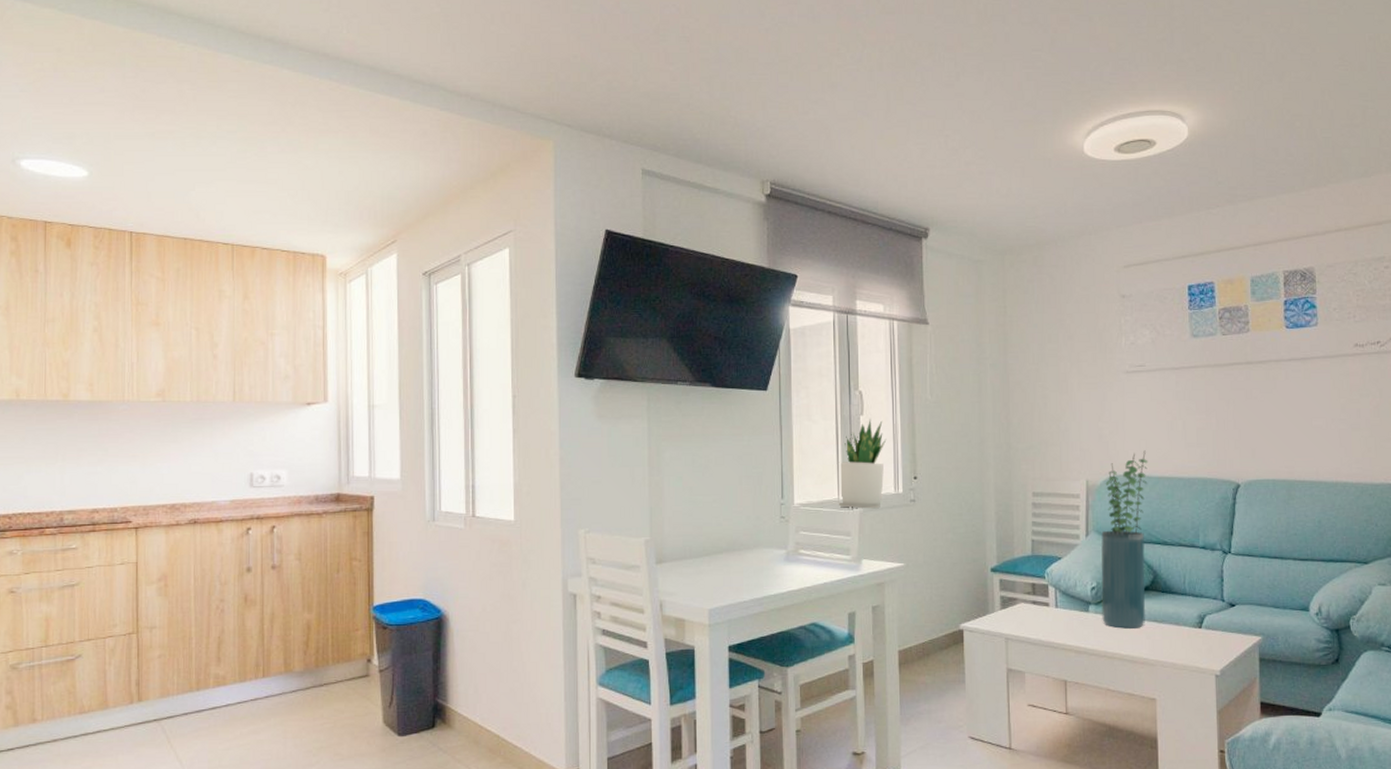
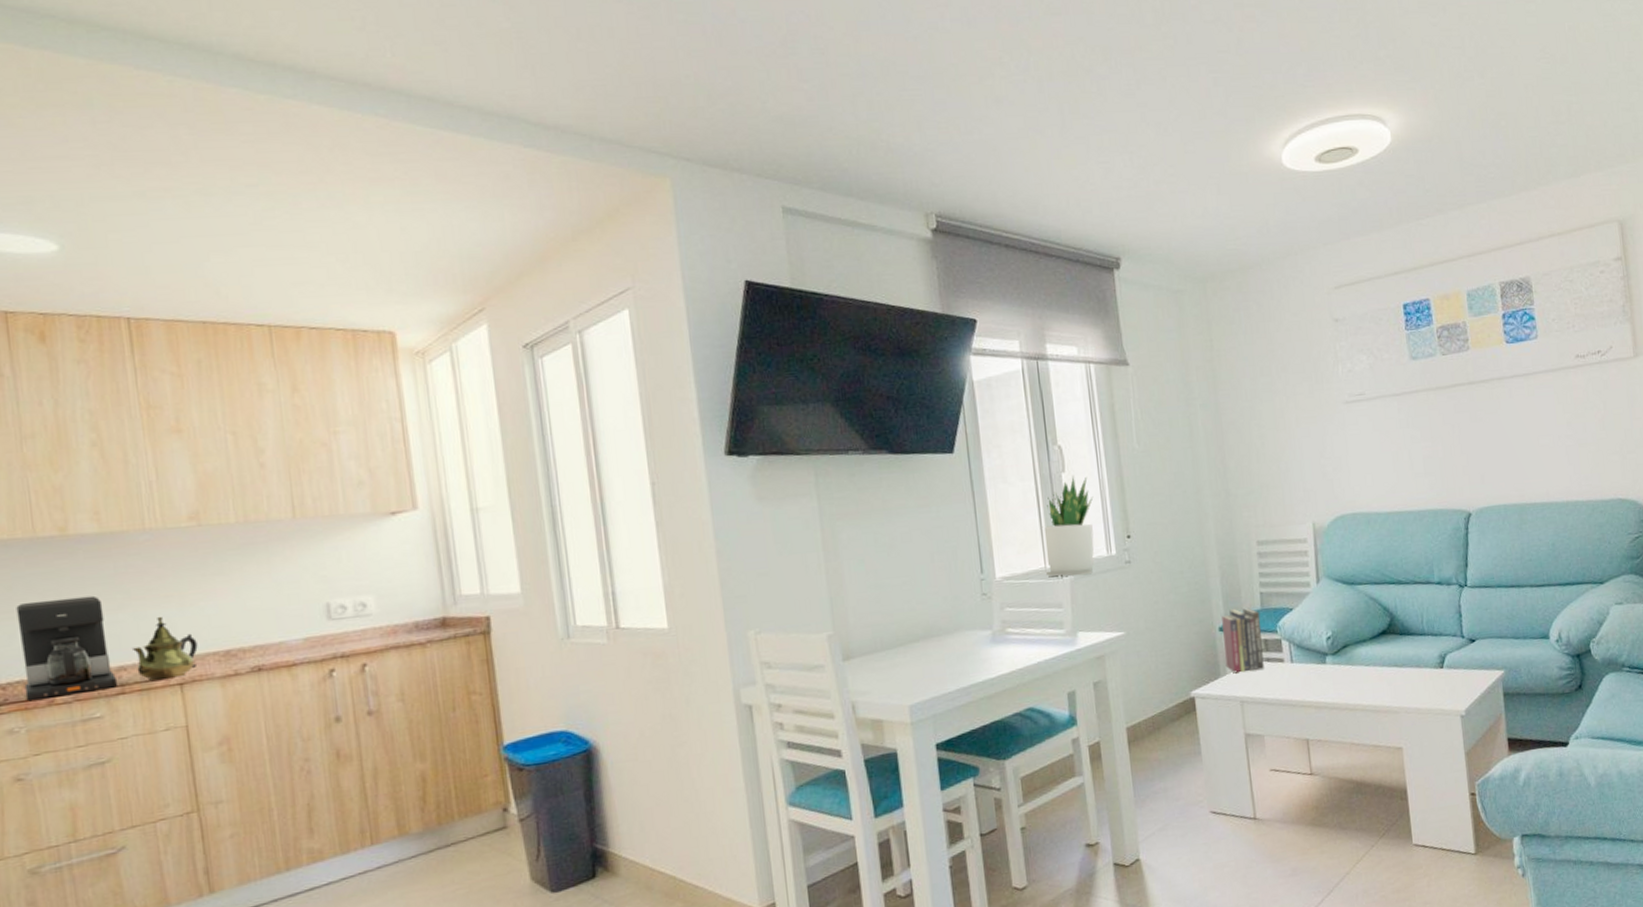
coffee maker: none [24,450,90,530] -> present [16,595,117,702]
teapot: none [105,471,152,523] -> present [133,616,198,681]
books: none [993,553,1031,612] -> present [1222,608,1264,673]
vase: present [1101,450,1148,629] -> none [1332,485,1385,678]

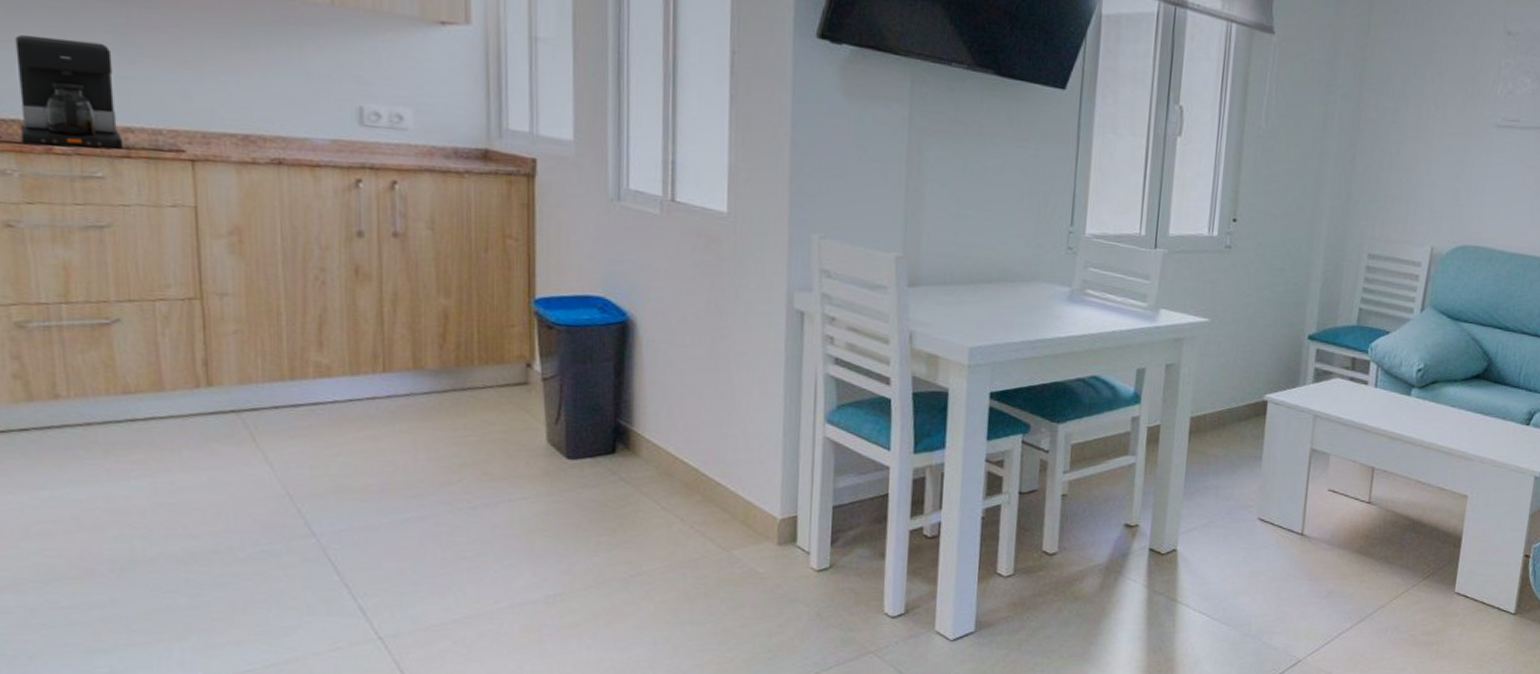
teapot: present [133,616,198,681] -> none [142,81,214,153]
planter: present [1042,476,1094,577] -> none [1138,142,1206,252]
books: present [1222,608,1264,673] -> none [1306,319,1355,388]

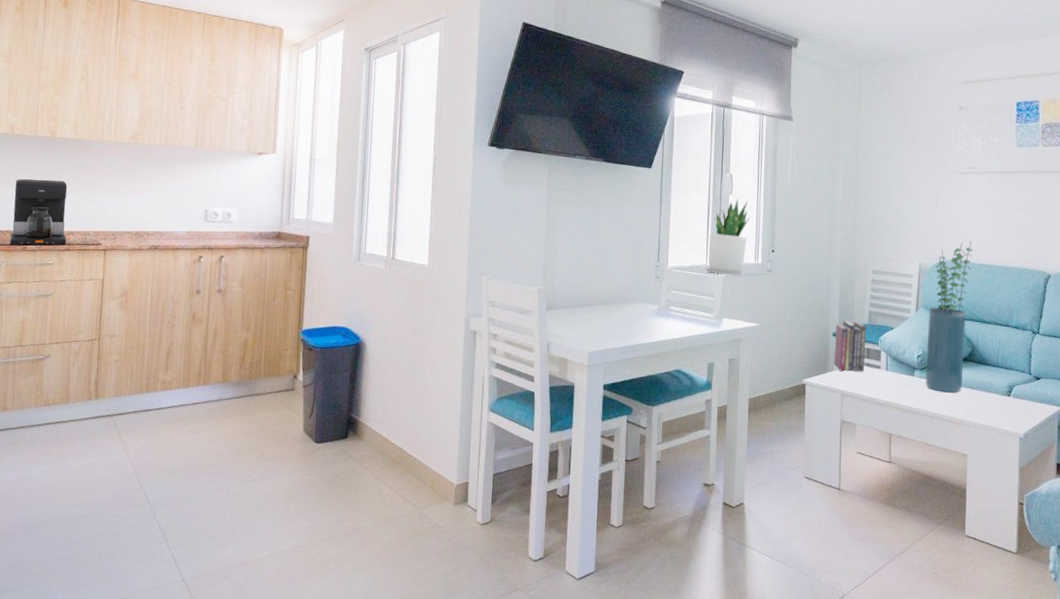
planter: none [1138,142,1206,252] -> present [705,198,751,276]
books: none [1306,319,1355,388] -> present [833,321,867,372]
vase: none [1424,220,1504,419] -> present [925,241,973,393]

